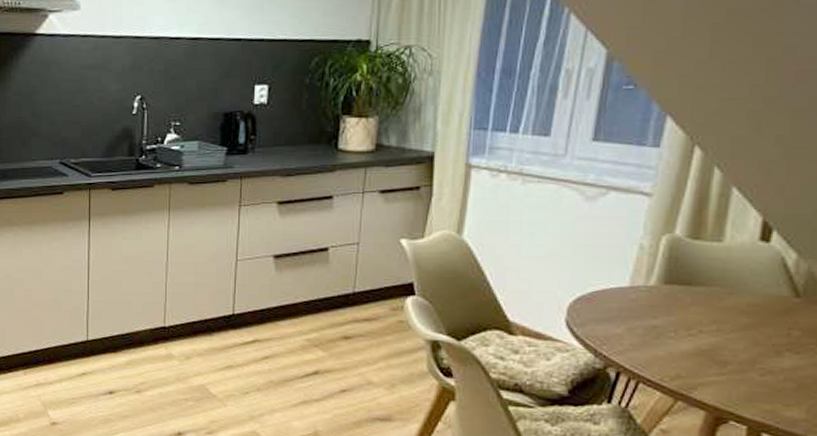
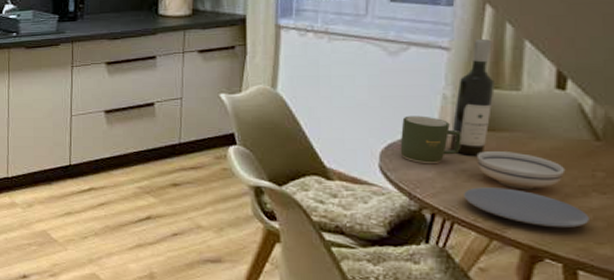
mug: none [589,267,655,320] -> present [400,116,462,164]
bottle: none [641,183,697,311] -> present [449,38,495,155]
plate: none [651,345,780,390] -> present [463,187,589,229]
bowl: none [668,307,761,348] -> present [476,151,566,190]

